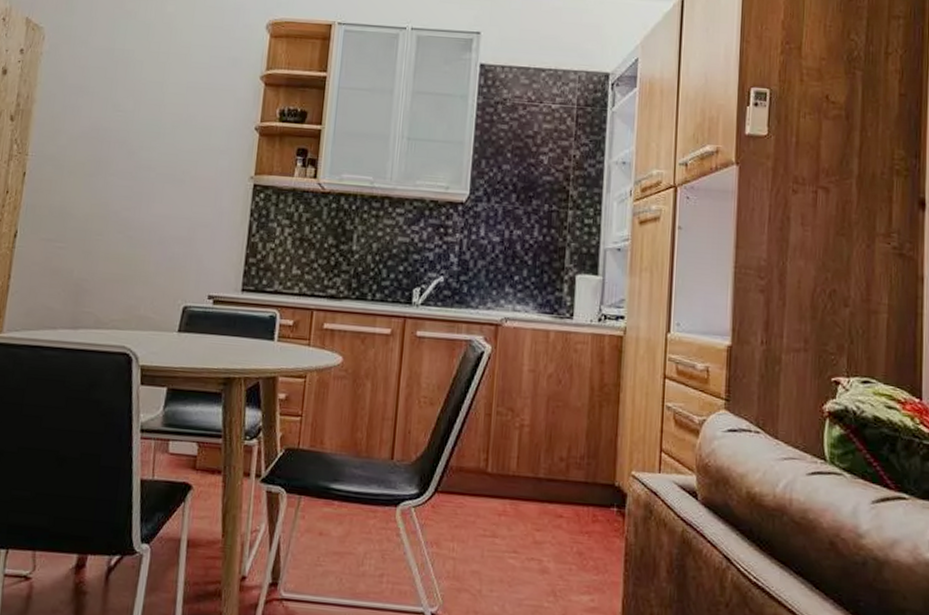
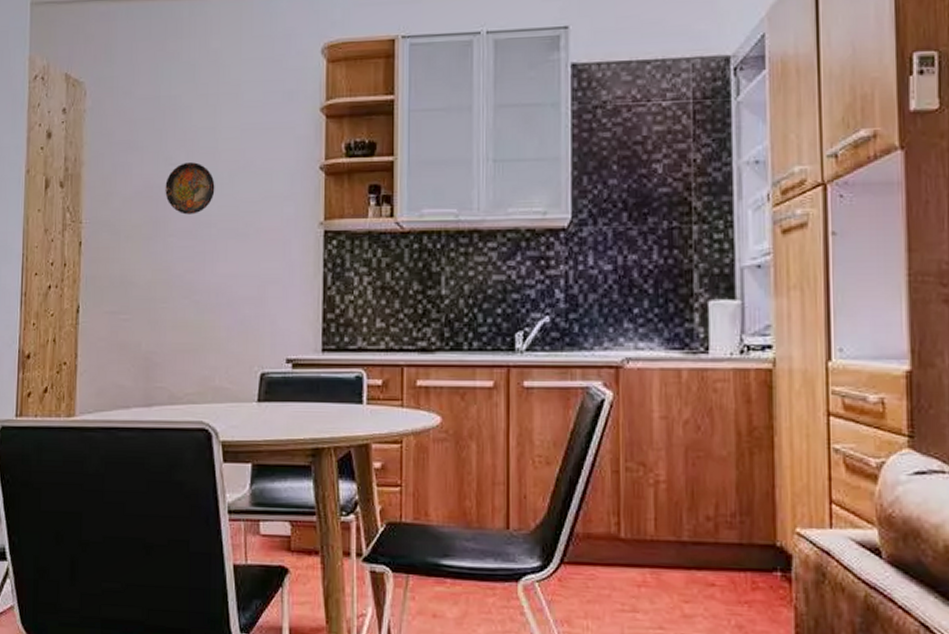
decorative plate: none [110,111,158,158] -> present [165,162,215,215]

